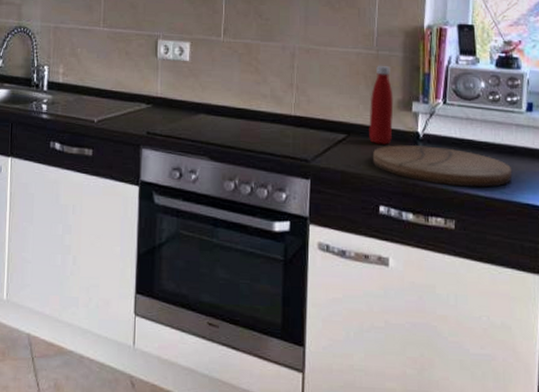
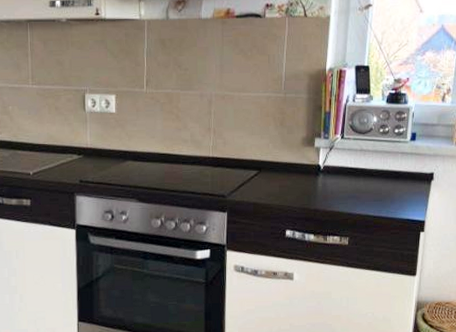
bottle: present [369,65,394,145] -> none [277,106,299,178]
cutting board: present [372,145,513,187] -> none [280,176,397,209]

